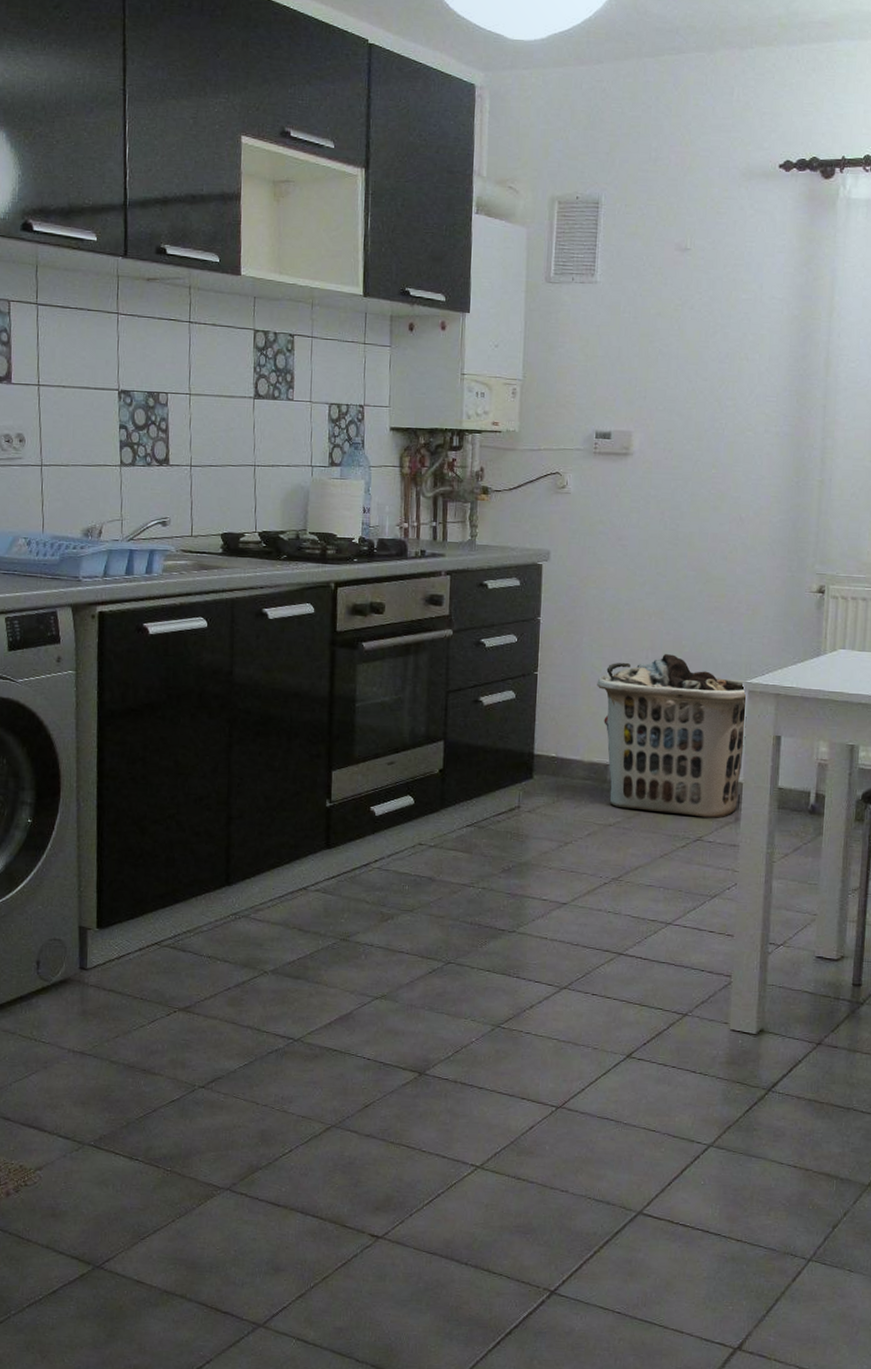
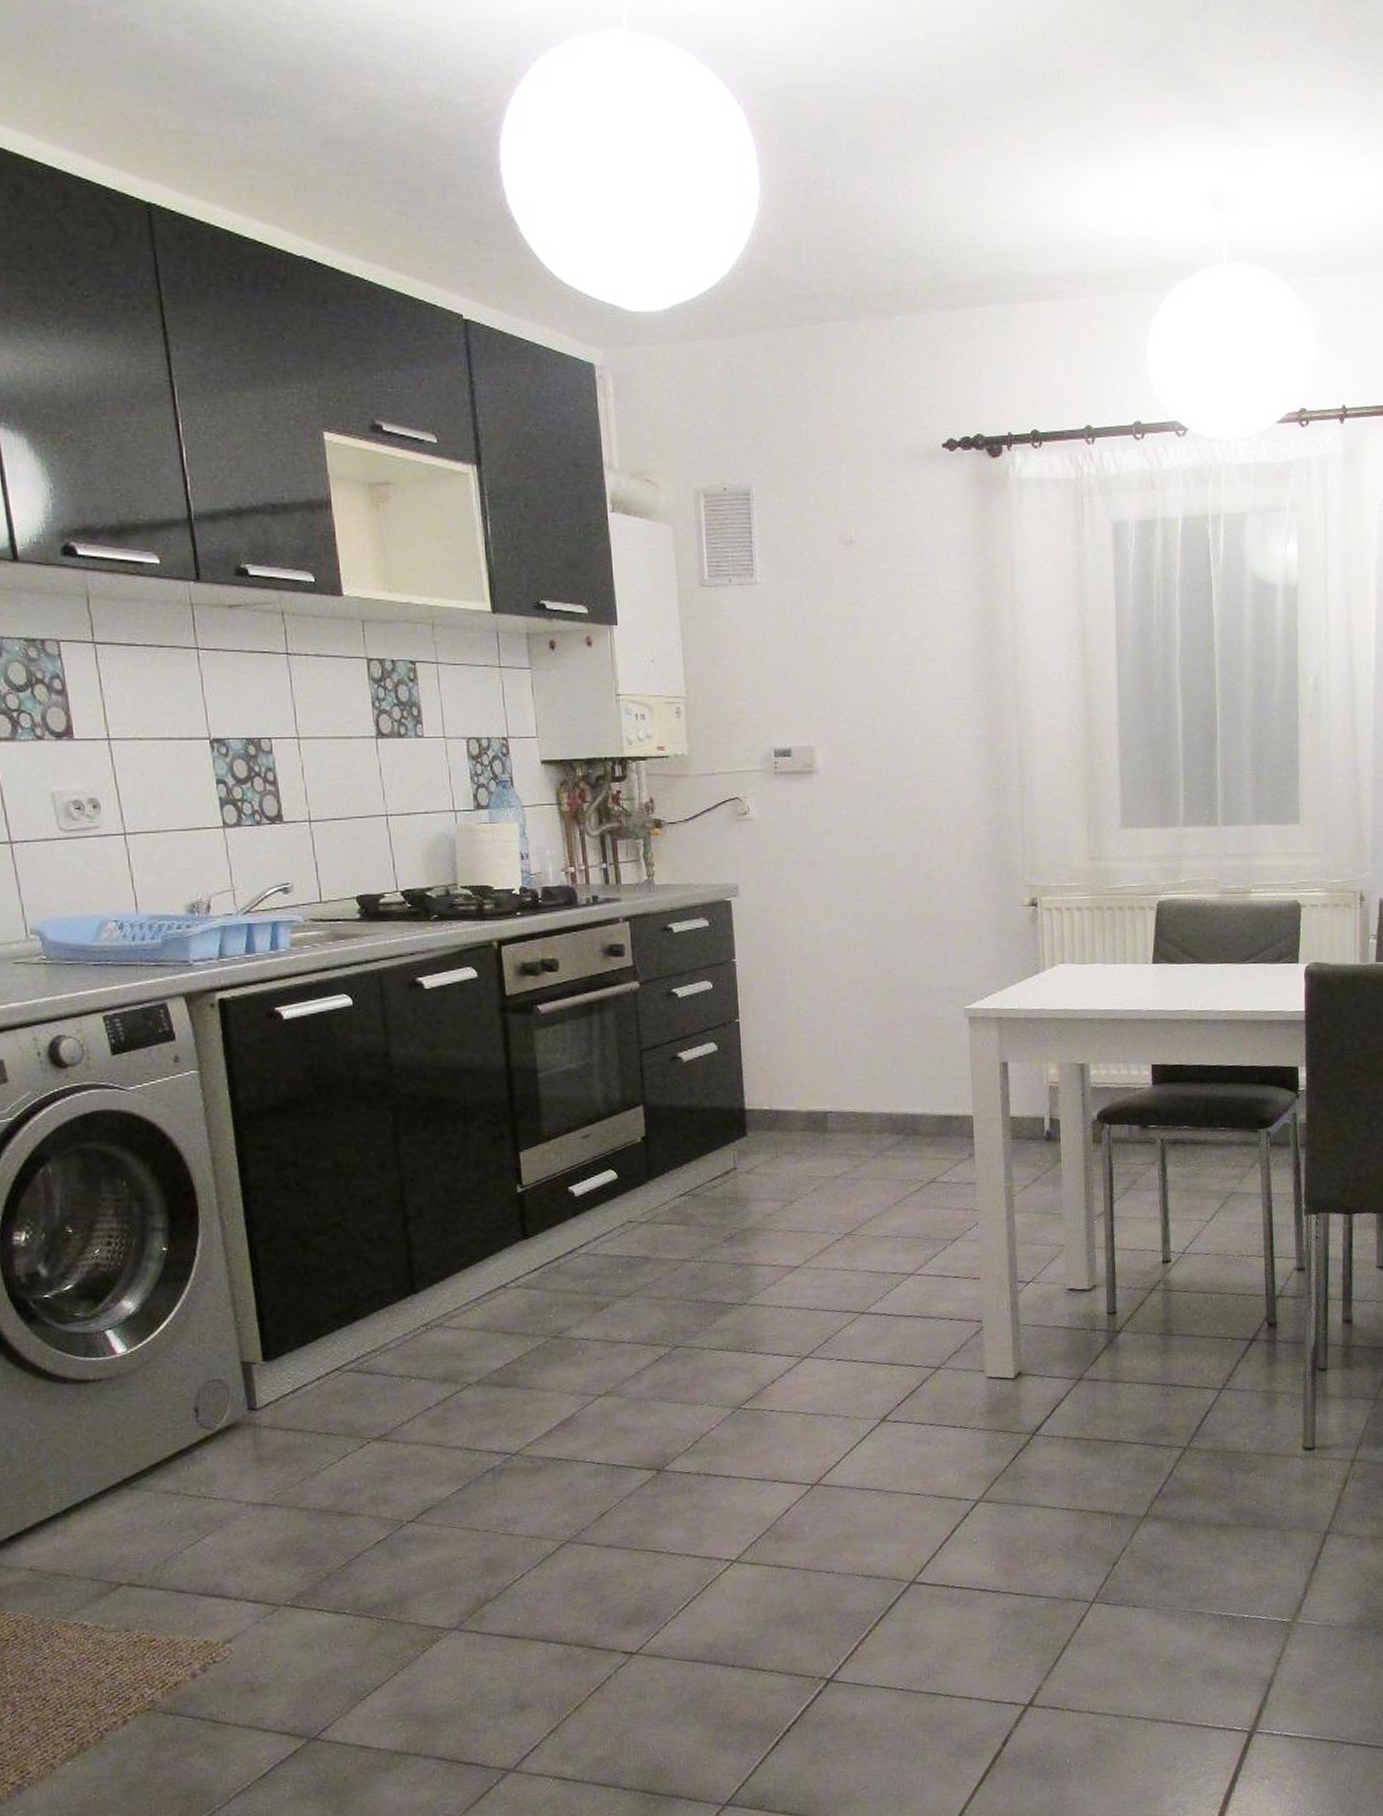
clothes hamper: present [597,654,747,818] -> none [805,986,971,1157]

